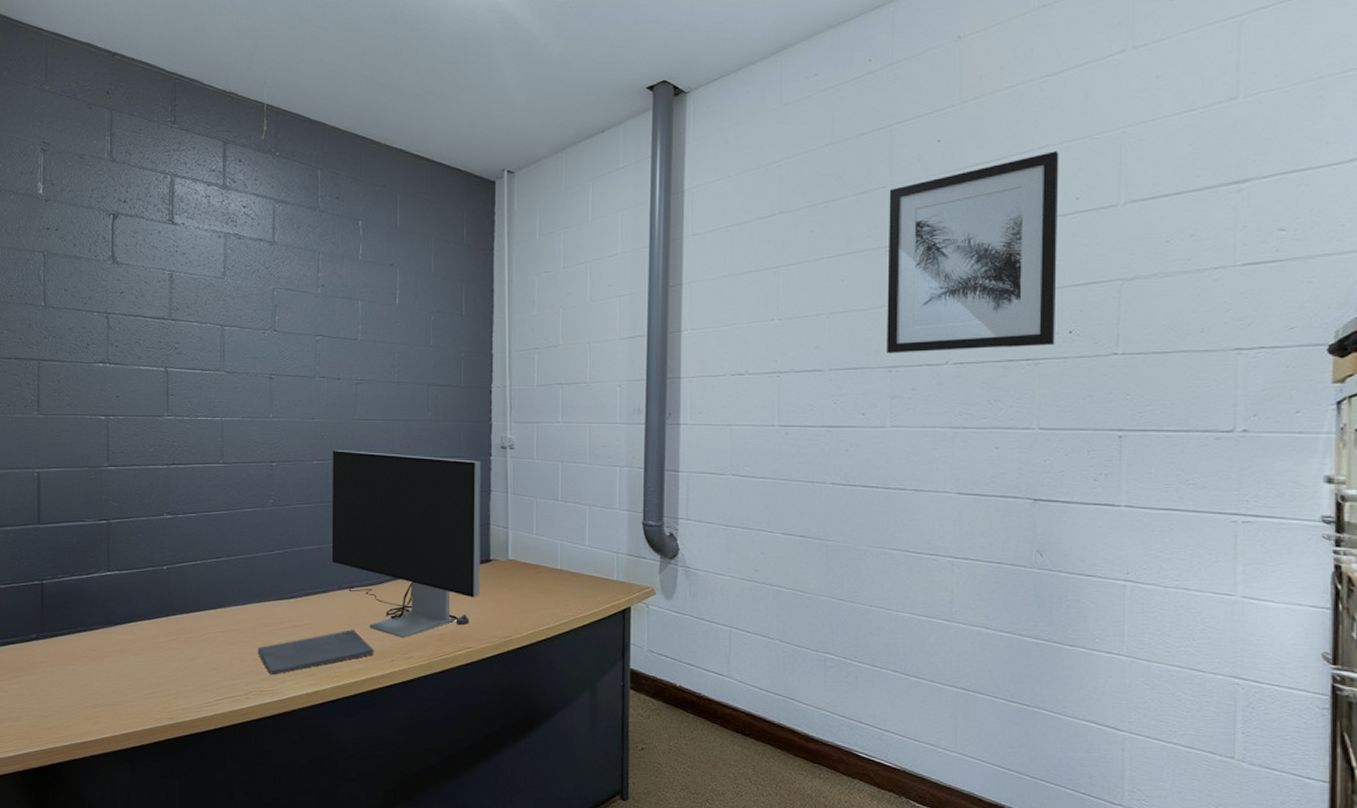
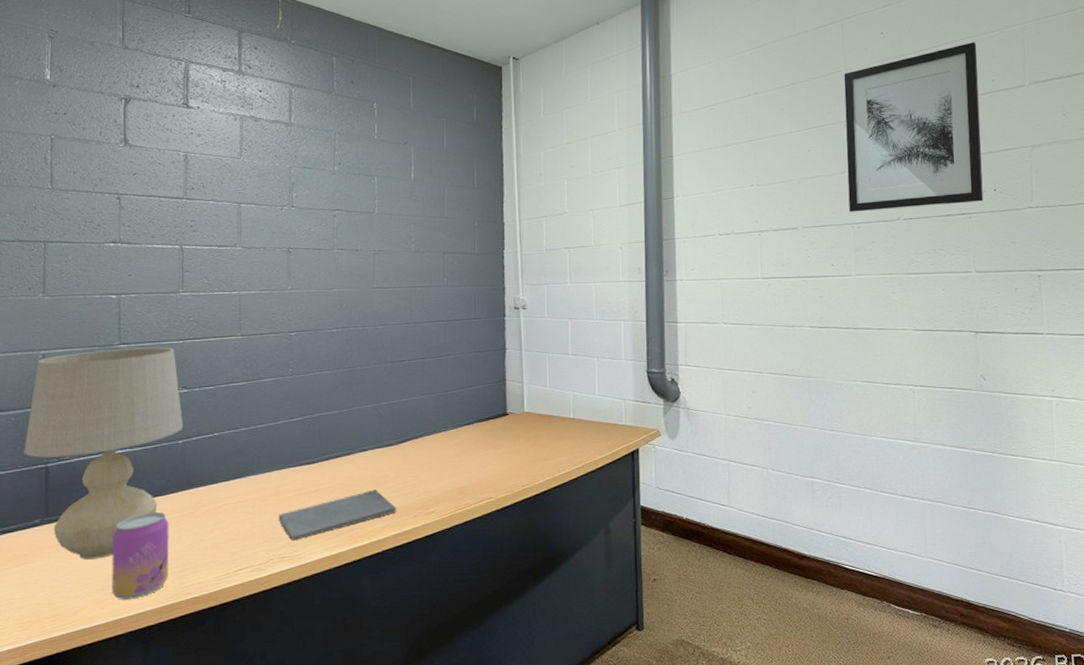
table lamp: none [21,471,167,677] -> present [24,347,183,560]
beverage can: none [101,636,154,719] -> present [112,512,169,600]
computer monitor: present [331,450,482,639] -> none [352,317,499,495]

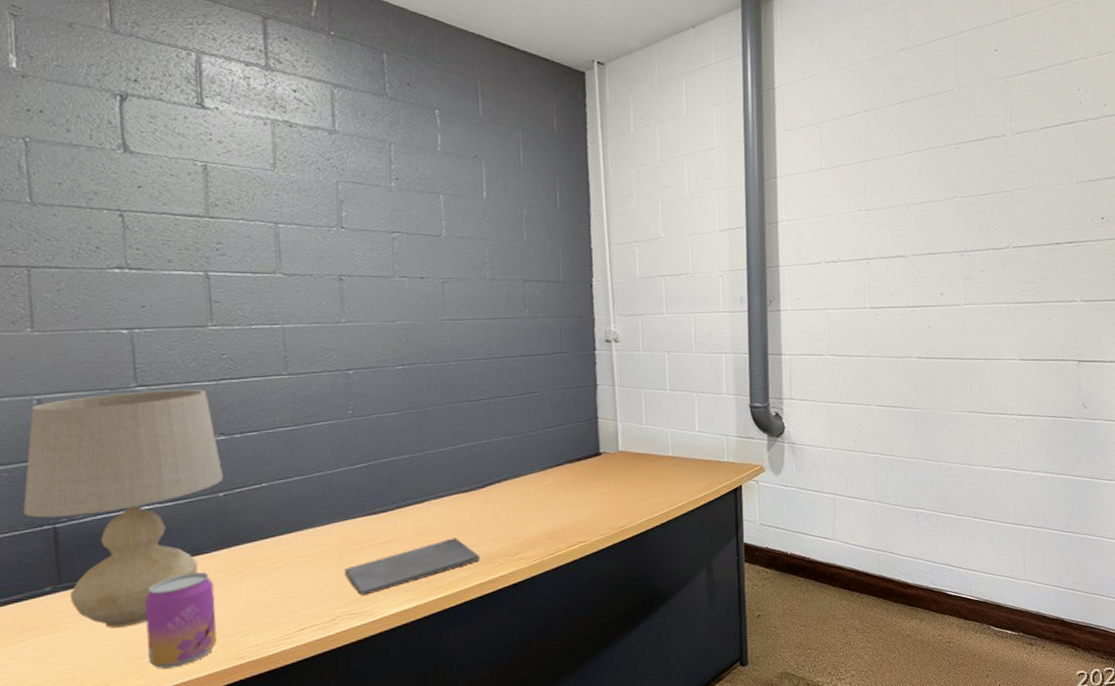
wall art: present [843,42,984,212] -> none [956,63,1091,240]

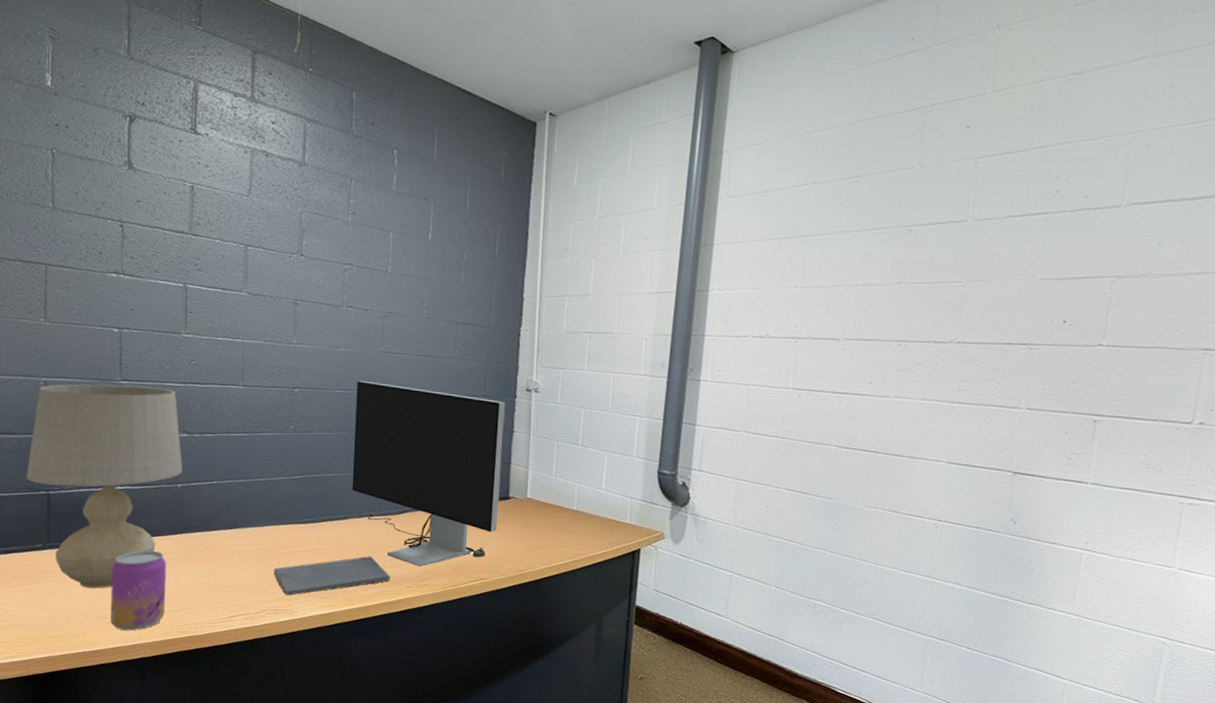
computer monitor: none [420,352,592,541] -> present [352,381,506,567]

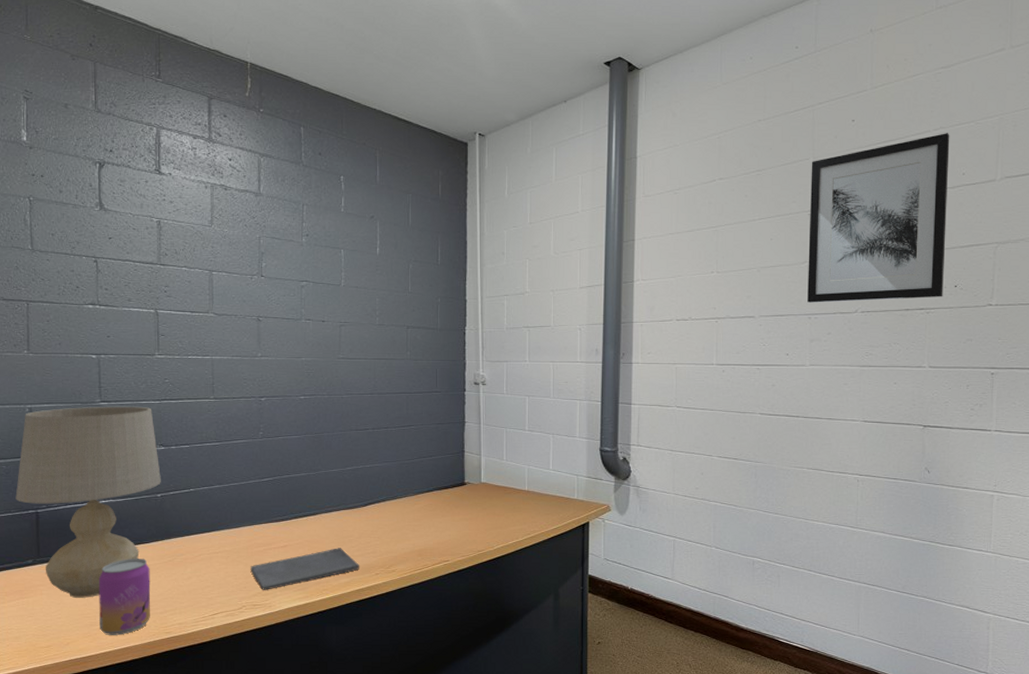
computer monitor: present [352,381,506,567] -> none [318,387,457,555]
wall art: none [898,148,1075,333] -> present [807,133,950,303]

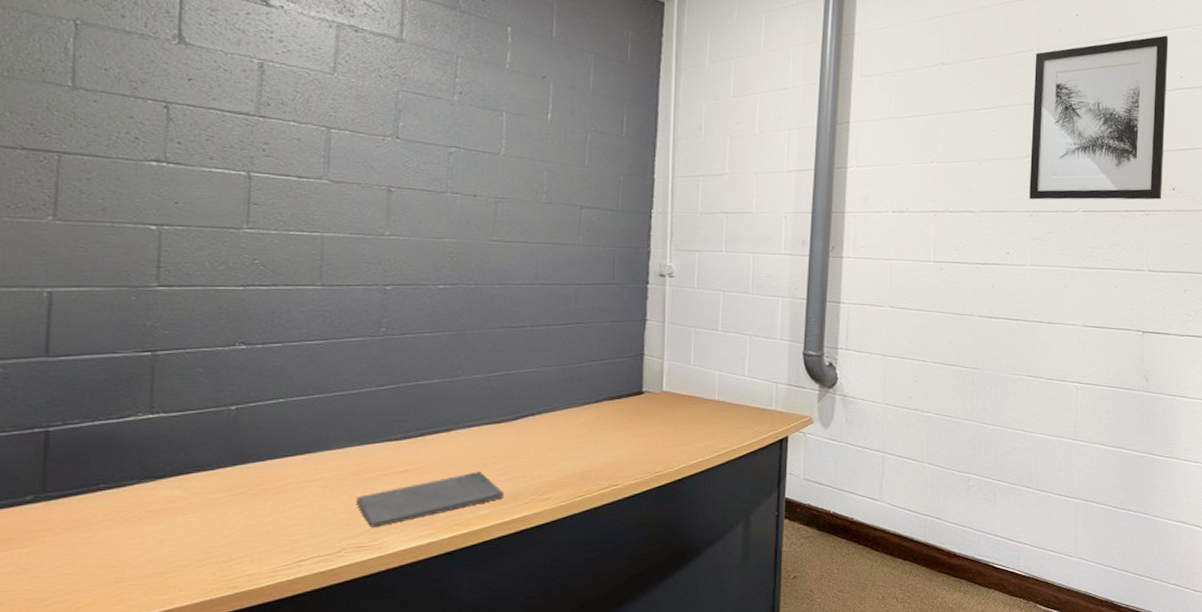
table lamp: present [15,406,161,598] -> none [15,292,238,546]
beverage can: present [98,559,151,635] -> none [130,491,212,595]

